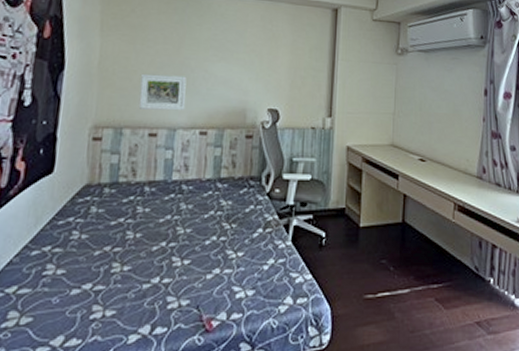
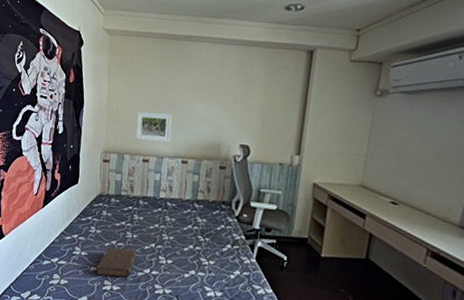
book: none [80,253,141,301] -> present [97,247,137,278]

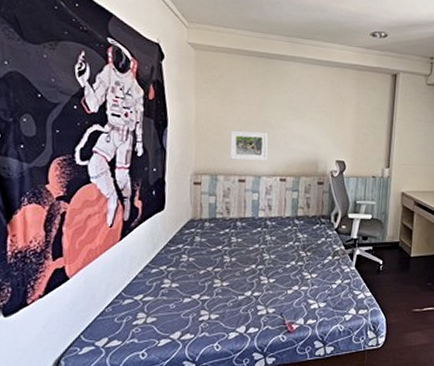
book: present [97,247,137,278] -> none [191,273,236,307]

